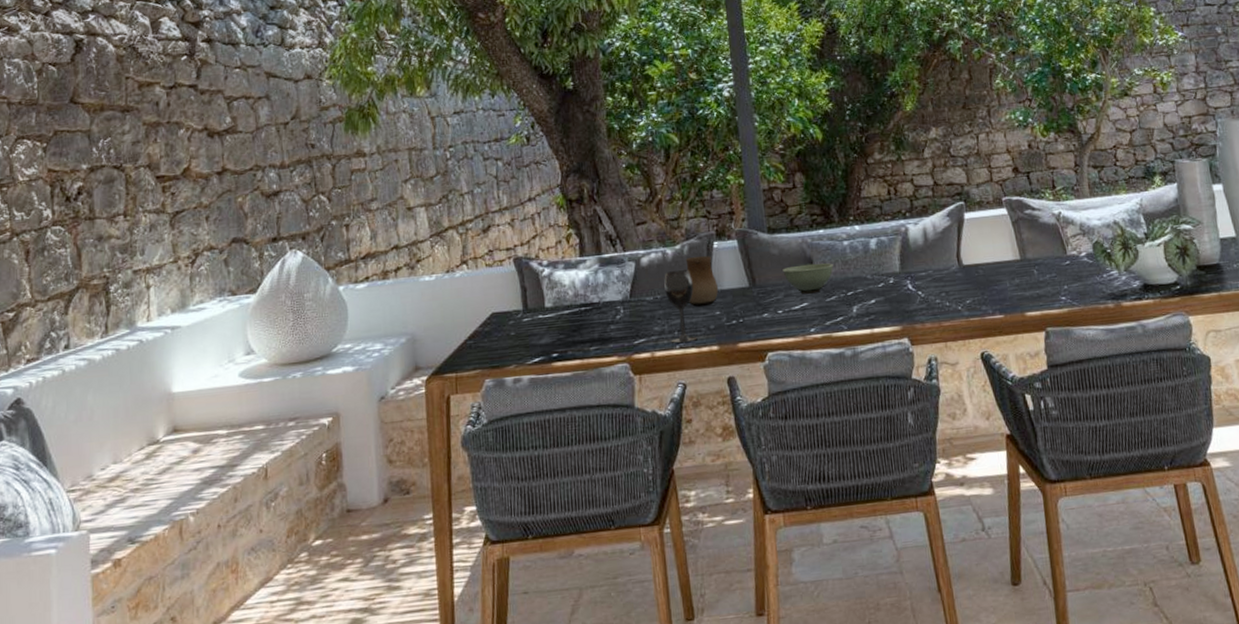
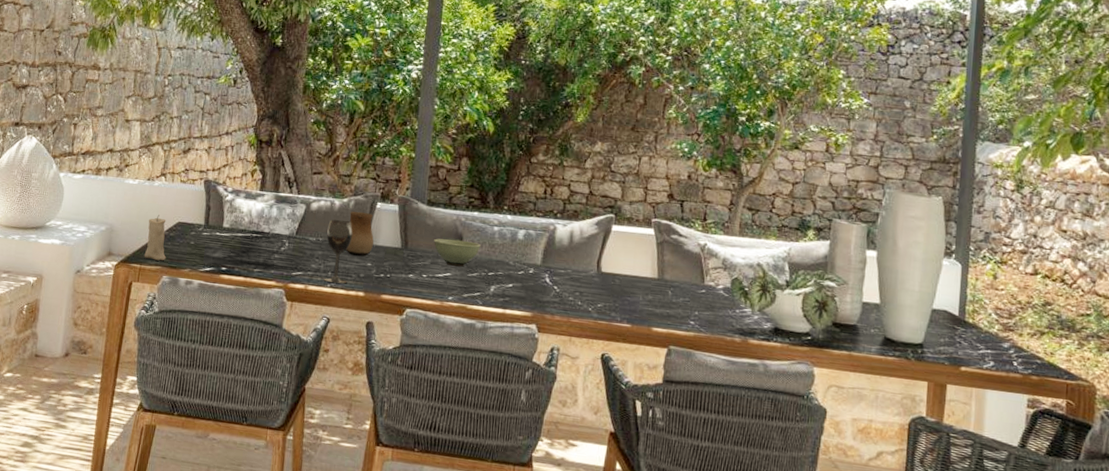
candle: none [455,309,486,365] -> present [144,214,167,261]

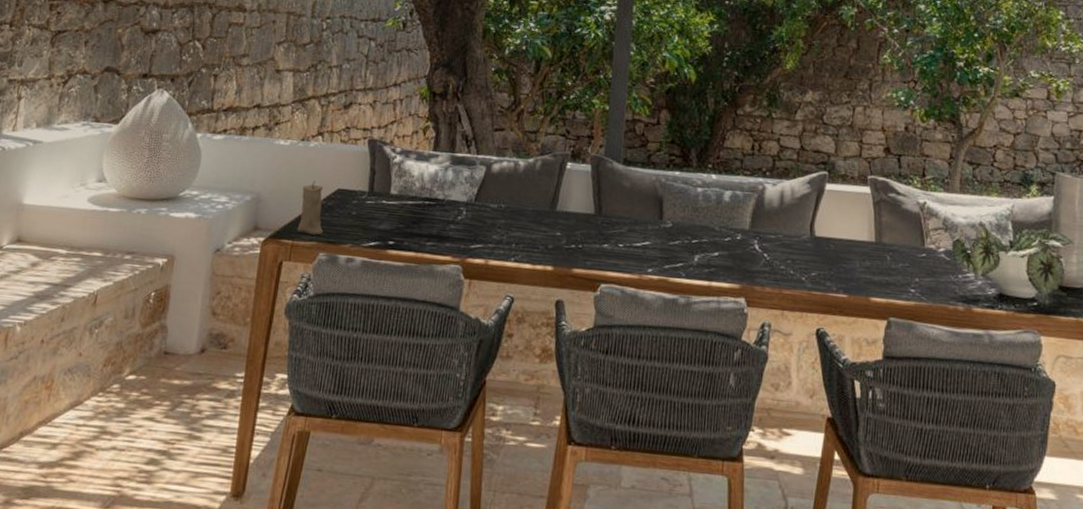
wine glass: present [324,219,353,284] -> none [507,183,540,257]
ceramic jug: present [346,211,374,257] -> none [532,173,564,226]
bowl: present [434,238,481,267] -> none [631,202,683,235]

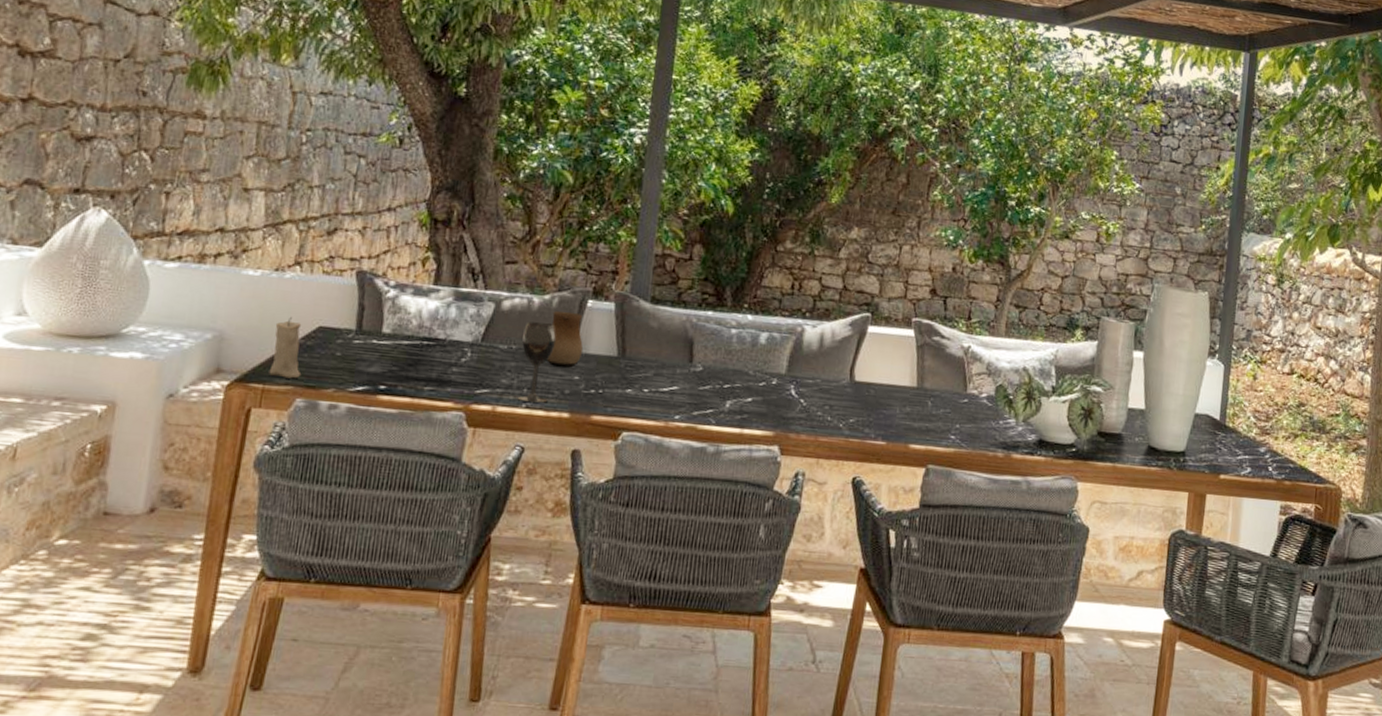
wine glass: none [507,183,540,257] -> present [517,322,556,403]
ceramic jug: none [532,173,564,226] -> present [547,311,583,369]

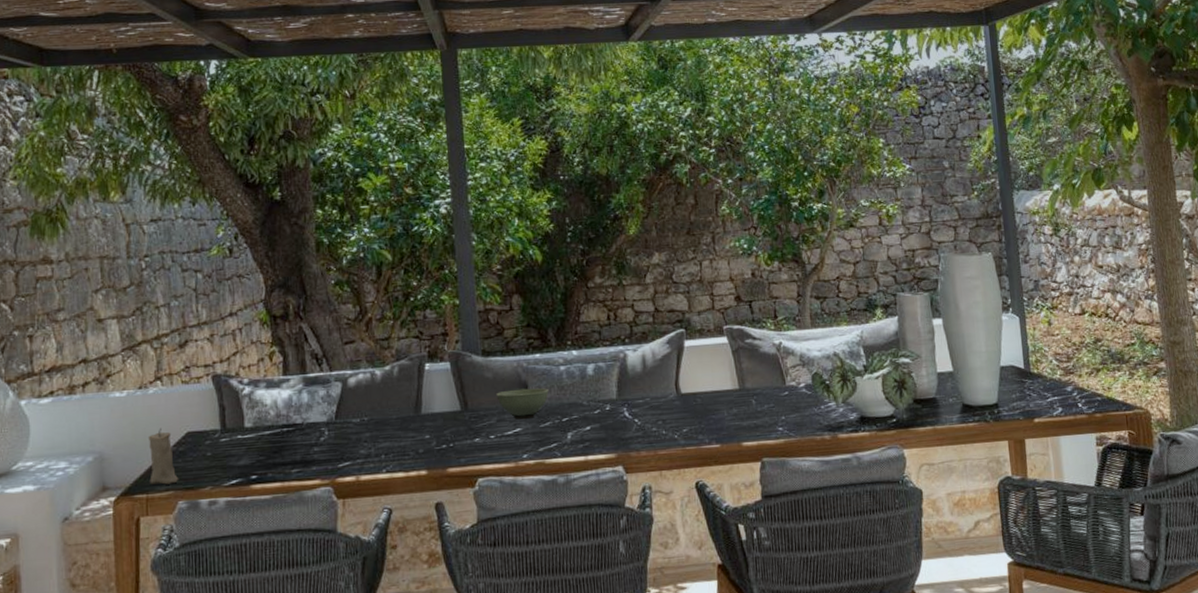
wine glass: present [517,322,556,403] -> none [372,392,405,467]
ceramic jug: present [547,311,583,369] -> none [395,378,428,431]
bowl: none [658,344,715,379] -> present [496,388,549,420]

